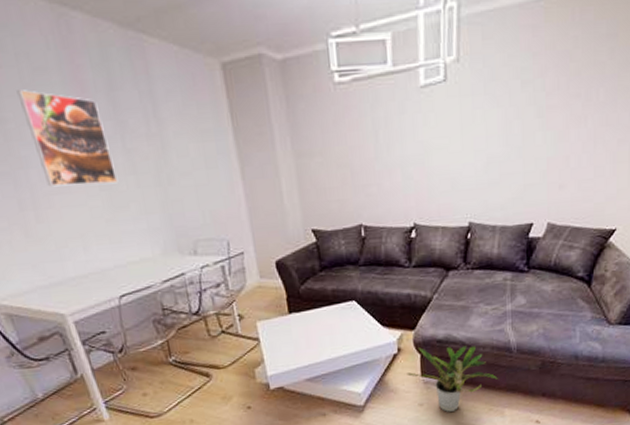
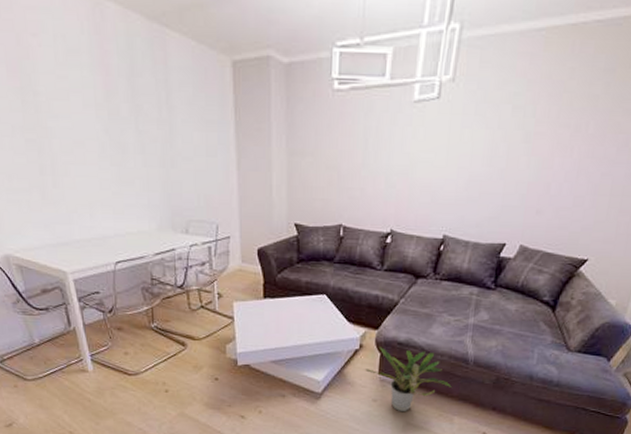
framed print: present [16,89,119,187] -> none [51,68,128,161]

